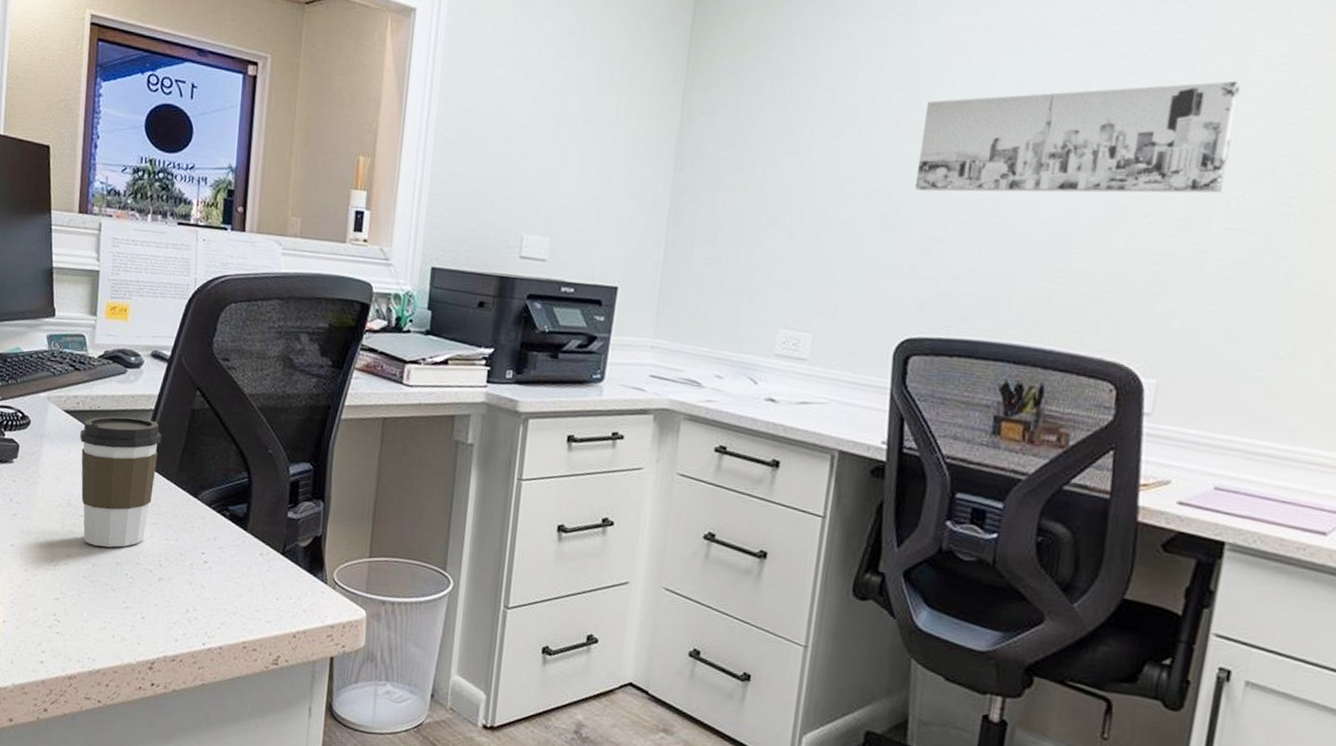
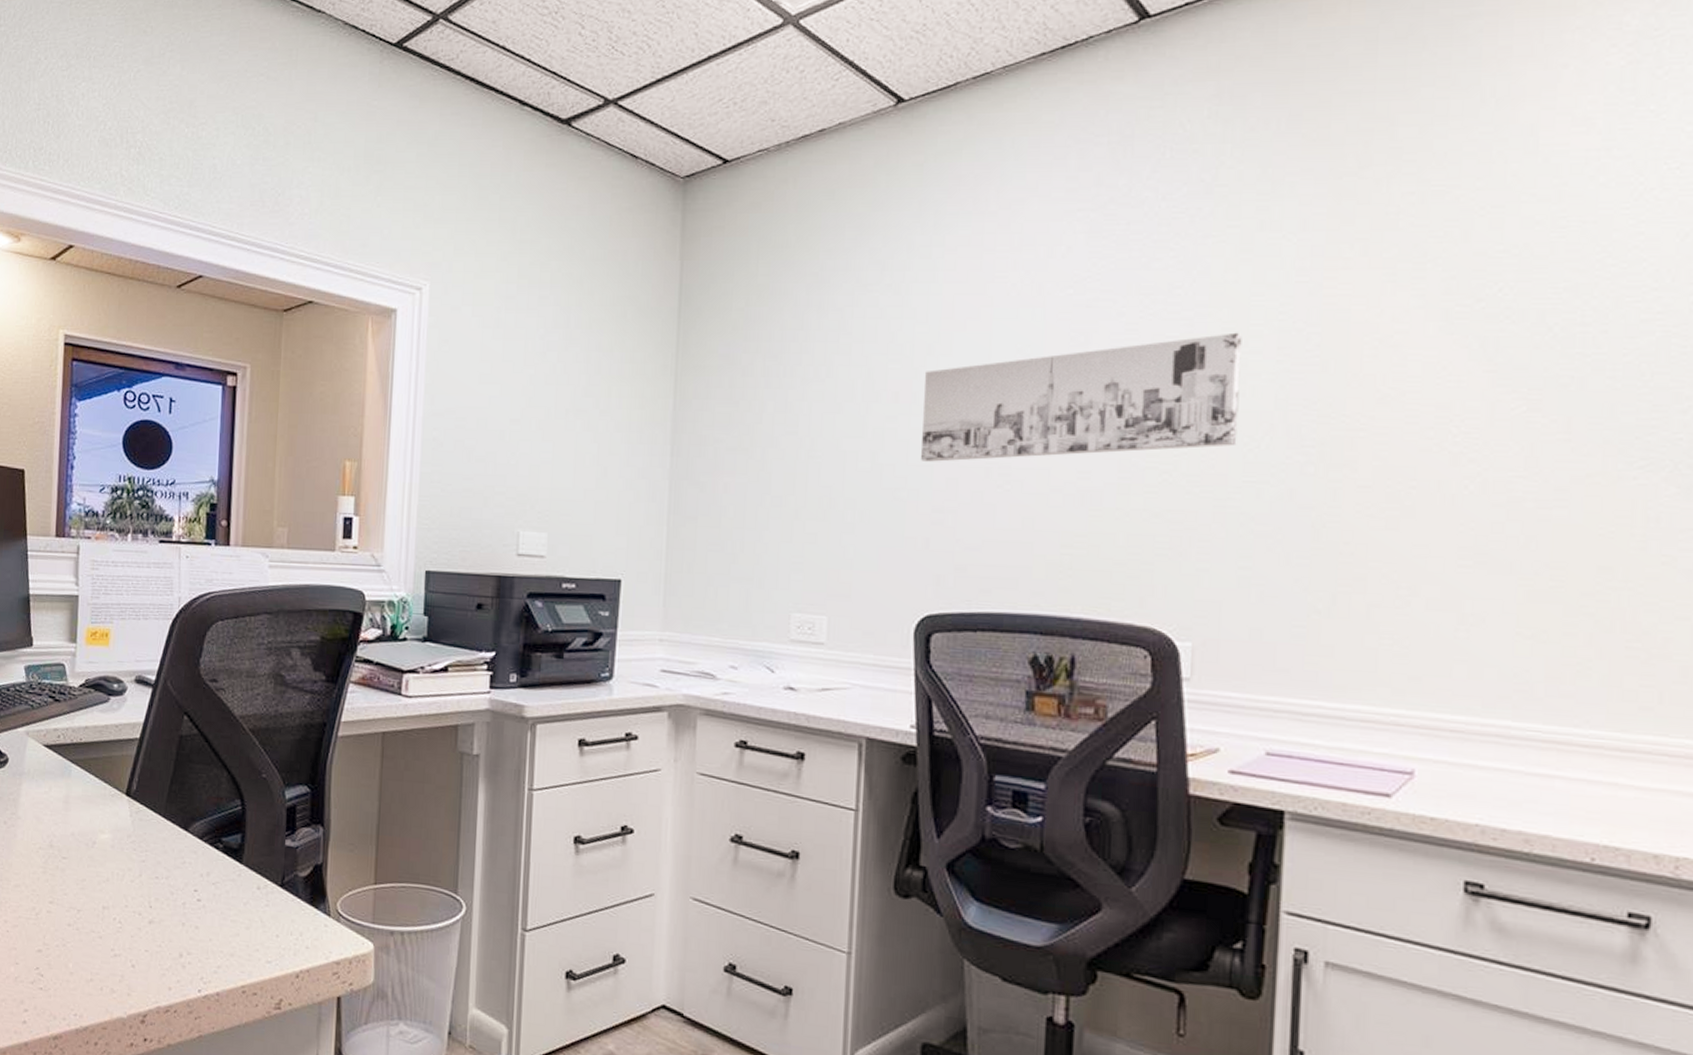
coffee cup: present [80,416,162,548] -> none [61,747,149,891]

